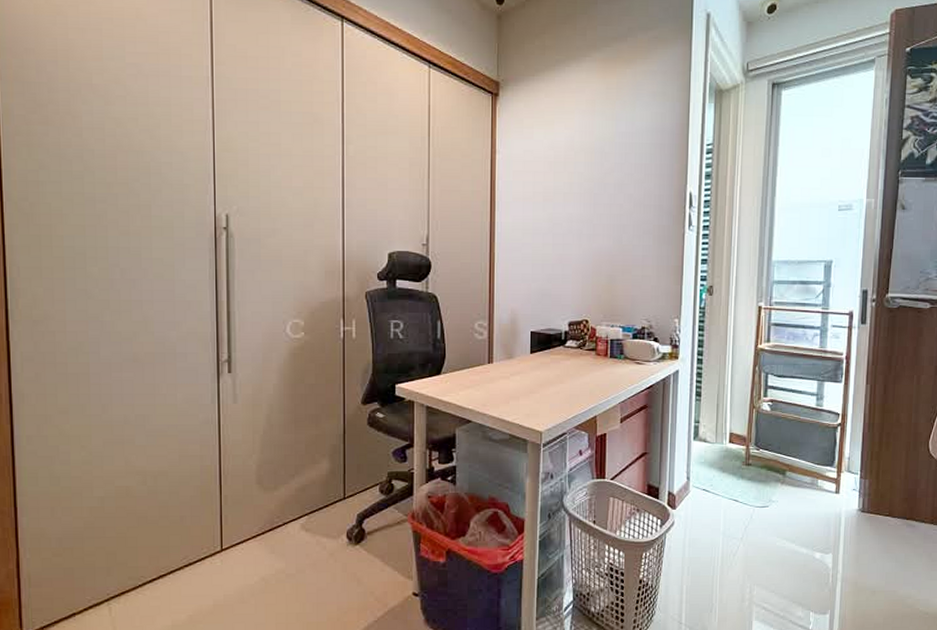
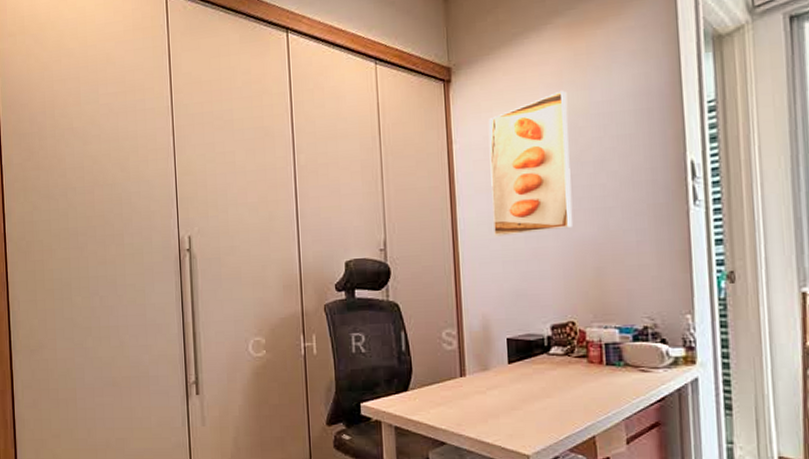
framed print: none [527,118,598,242] -> present [488,90,573,237]

